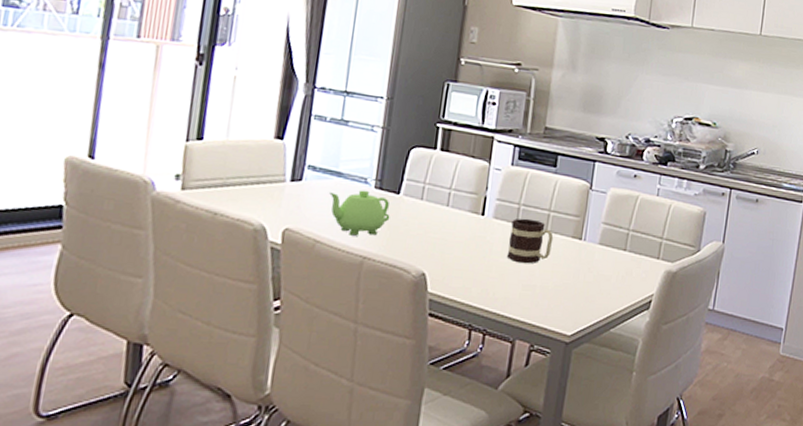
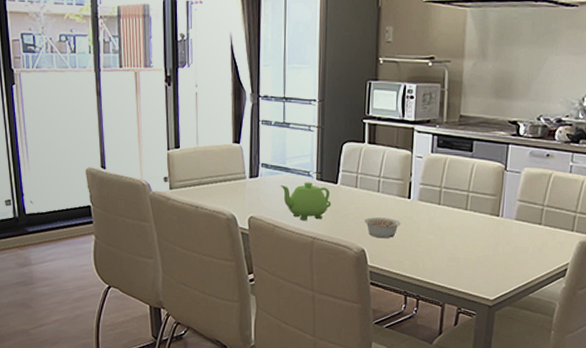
legume: none [428,235,471,260] -> present [364,217,400,238]
mug: present [506,218,554,264] -> none [432,199,473,239]

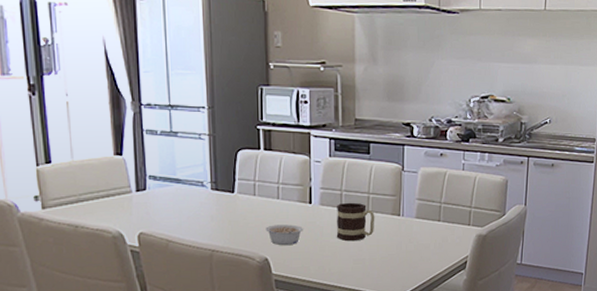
teapot: present [281,182,331,220] -> none [172,192,229,233]
mug: none [432,199,473,239] -> present [336,202,375,242]

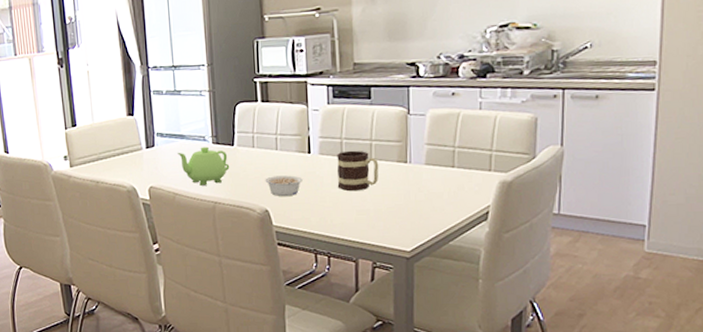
teapot: none [172,192,229,233] -> present [178,146,230,186]

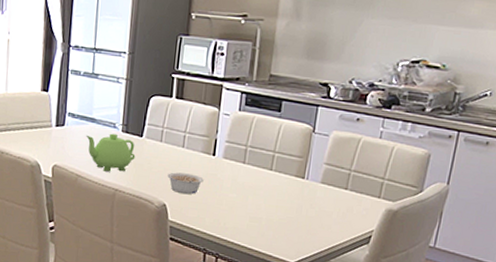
mug: present [336,150,379,191] -> none [235,158,278,199]

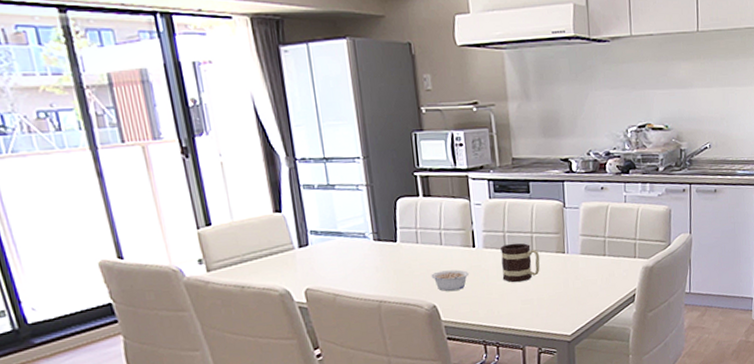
teapot: present [86,133,136,172] -> none [335,243,394,285]
mug: none [235,158,278,199] -> present [500,243,540,282]

